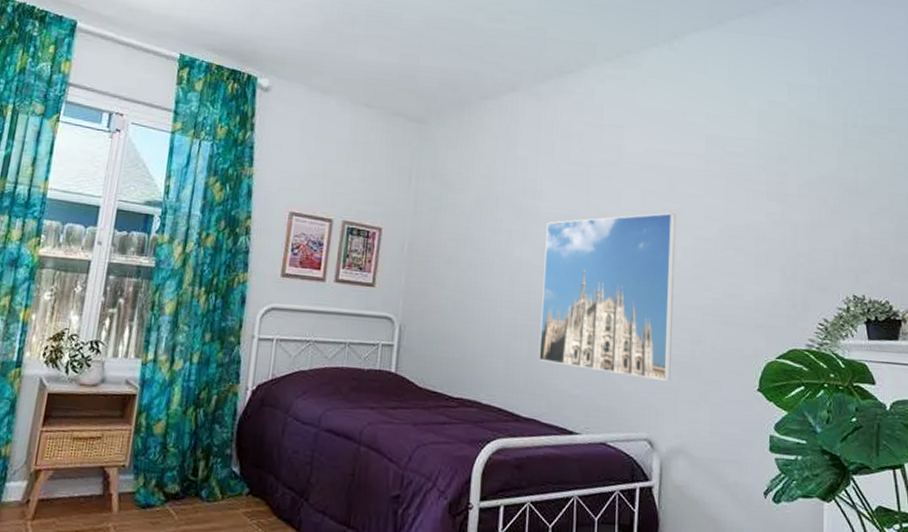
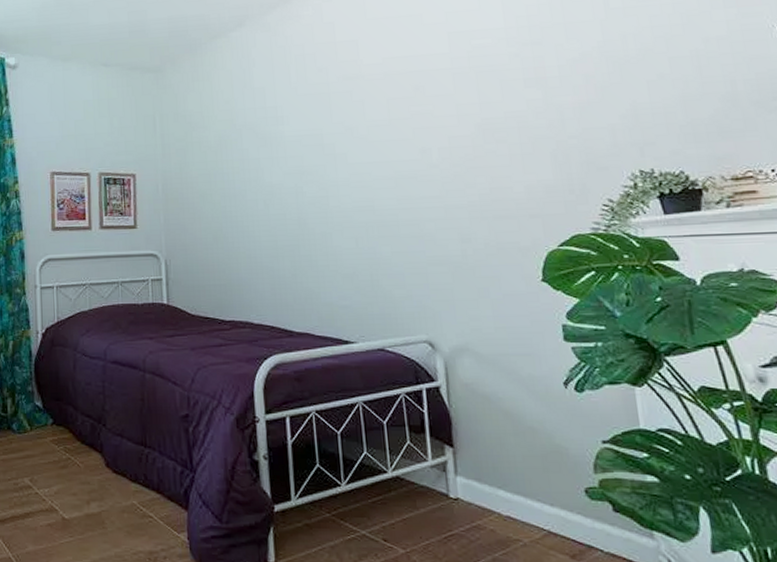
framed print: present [539,213,677,382] -> none [293,116,444,283]

